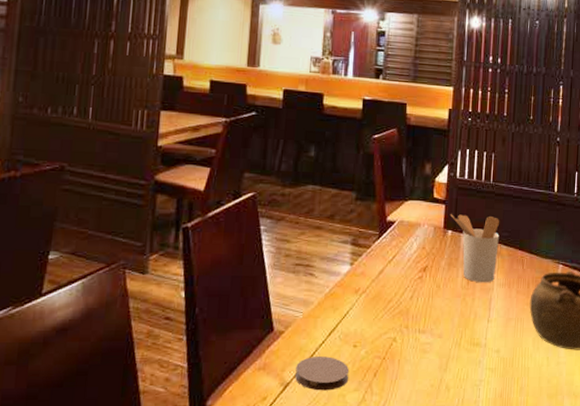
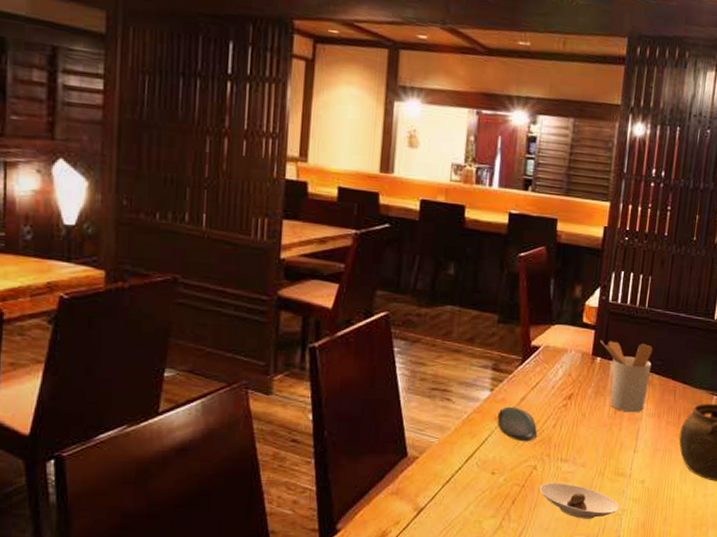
coaster: present [295,356,350,391] -> none [430,483,487,517]
oval tray: none [358,280,395,314] -> present [498,406,537,442]
saucer: none [399,354,477,390] -> present [539,482,620,519]

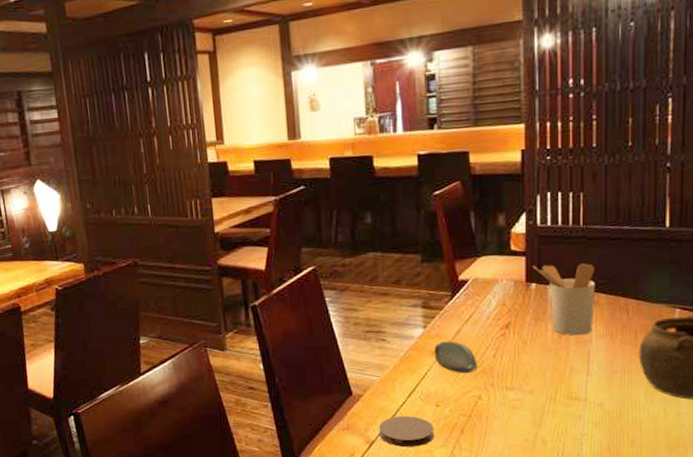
coaster: none [430,483,487,517] -> present [379,416,435,448]
saucer: present [539,482,620,519] -> none [486,410,578,445]

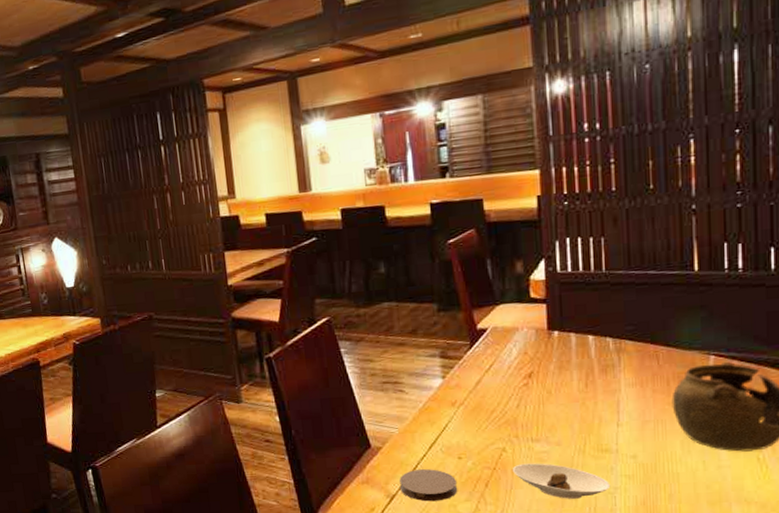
oval tray: present [435,341,477,374] -> none [455,391,500,425]
saucer: none [486,410,578,445] -> present [512,463,611,499]
utensil holder: present [532,263,595,336] -> none [553,310,622,385]

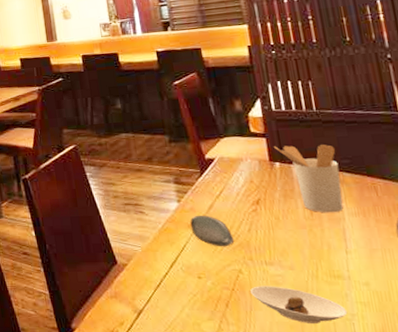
coaster: present [400,469,458,502] -> none [145,287,200,319]
oval tray: none [455,391,500,425] -> present [190,215,234,247]
utensil holder: none [553,310,622,385] -> present [273,145,344,213]

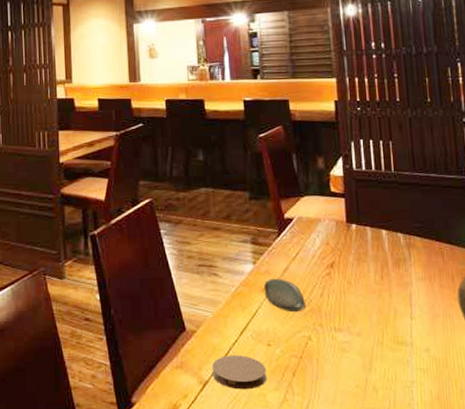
coaster: none [145,287,200,319] -> present [212,355,267,390]
saucer: present [249,286,348,323] -> none [317,353,408,391]
utensil holder: present [273,145,344,213] -> none [351,207,412,278]

